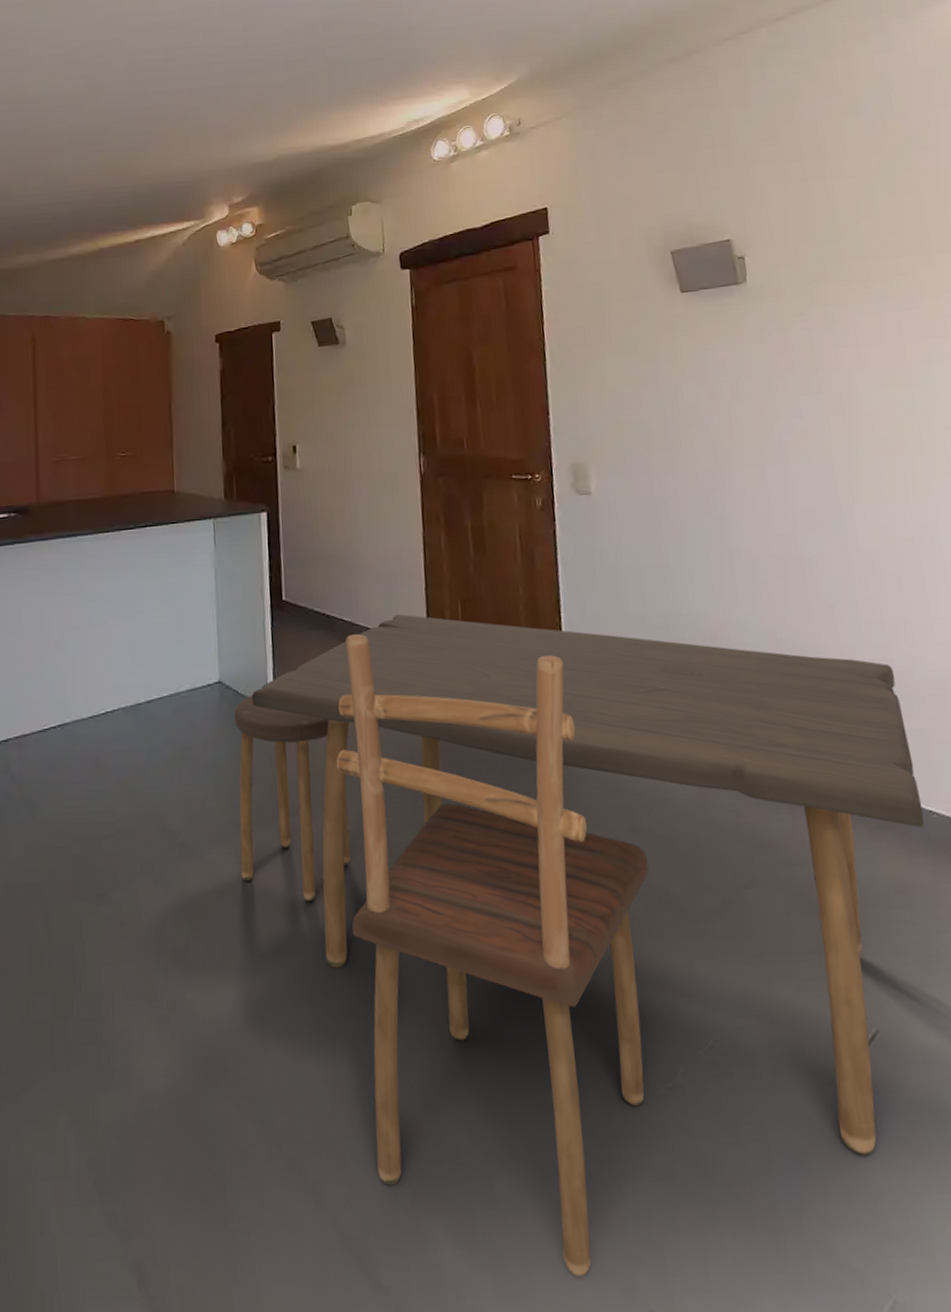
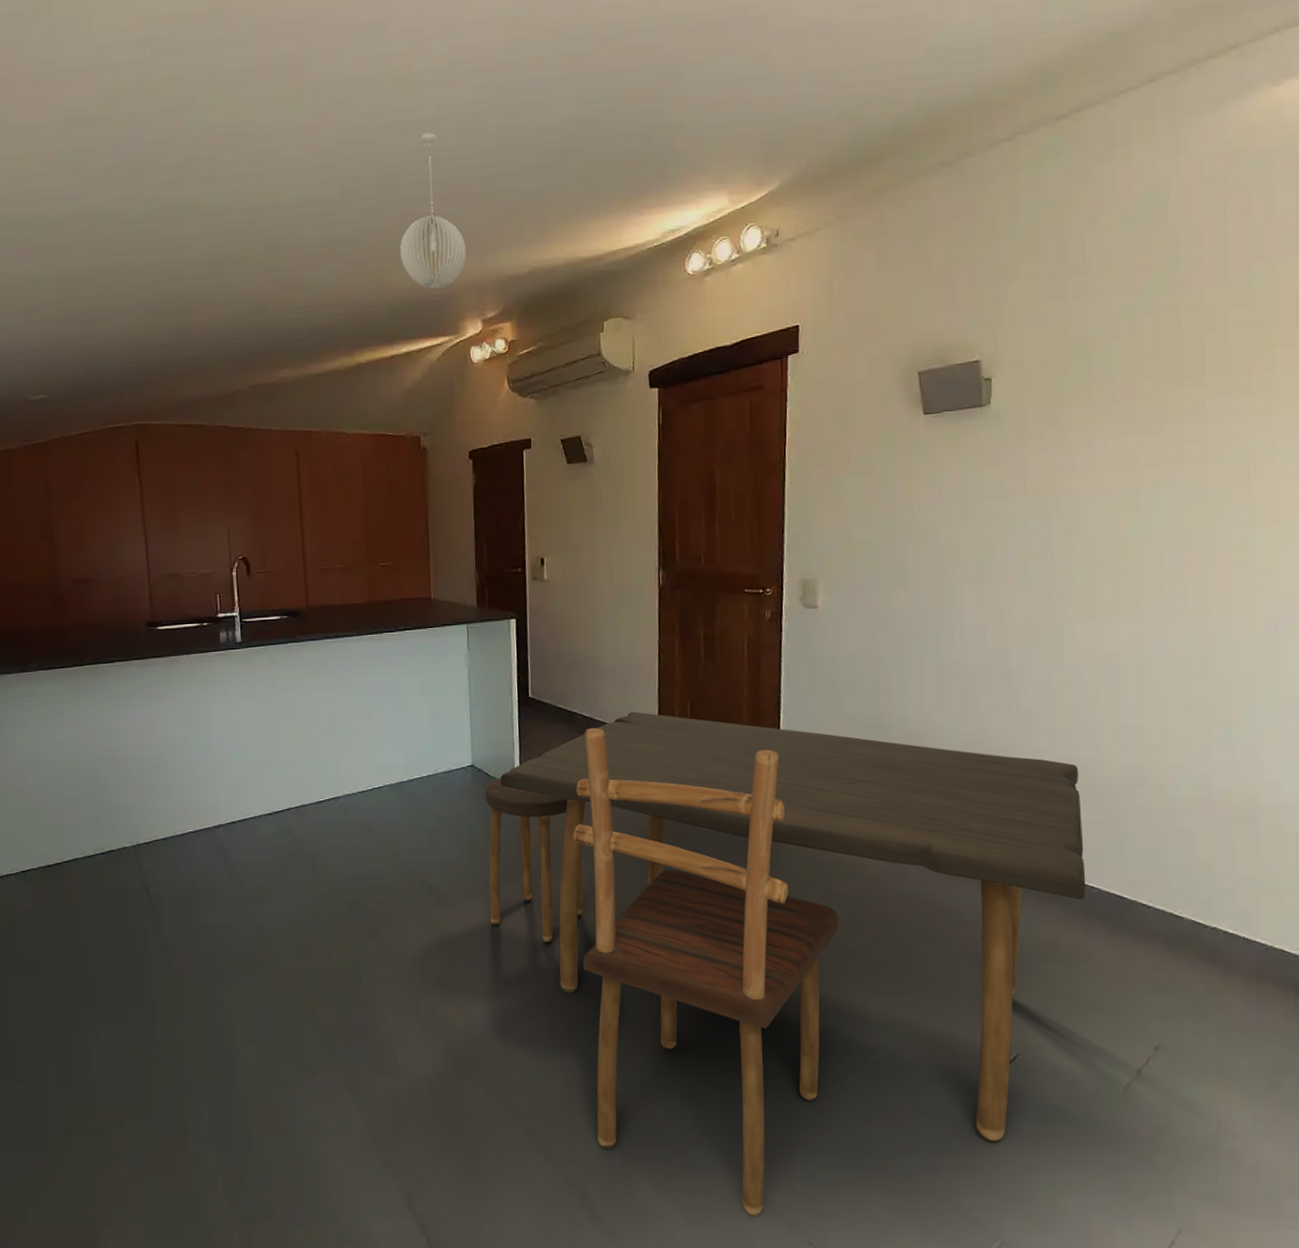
pendant light: none [146,33,213,176] -> present [400,132,466,289]

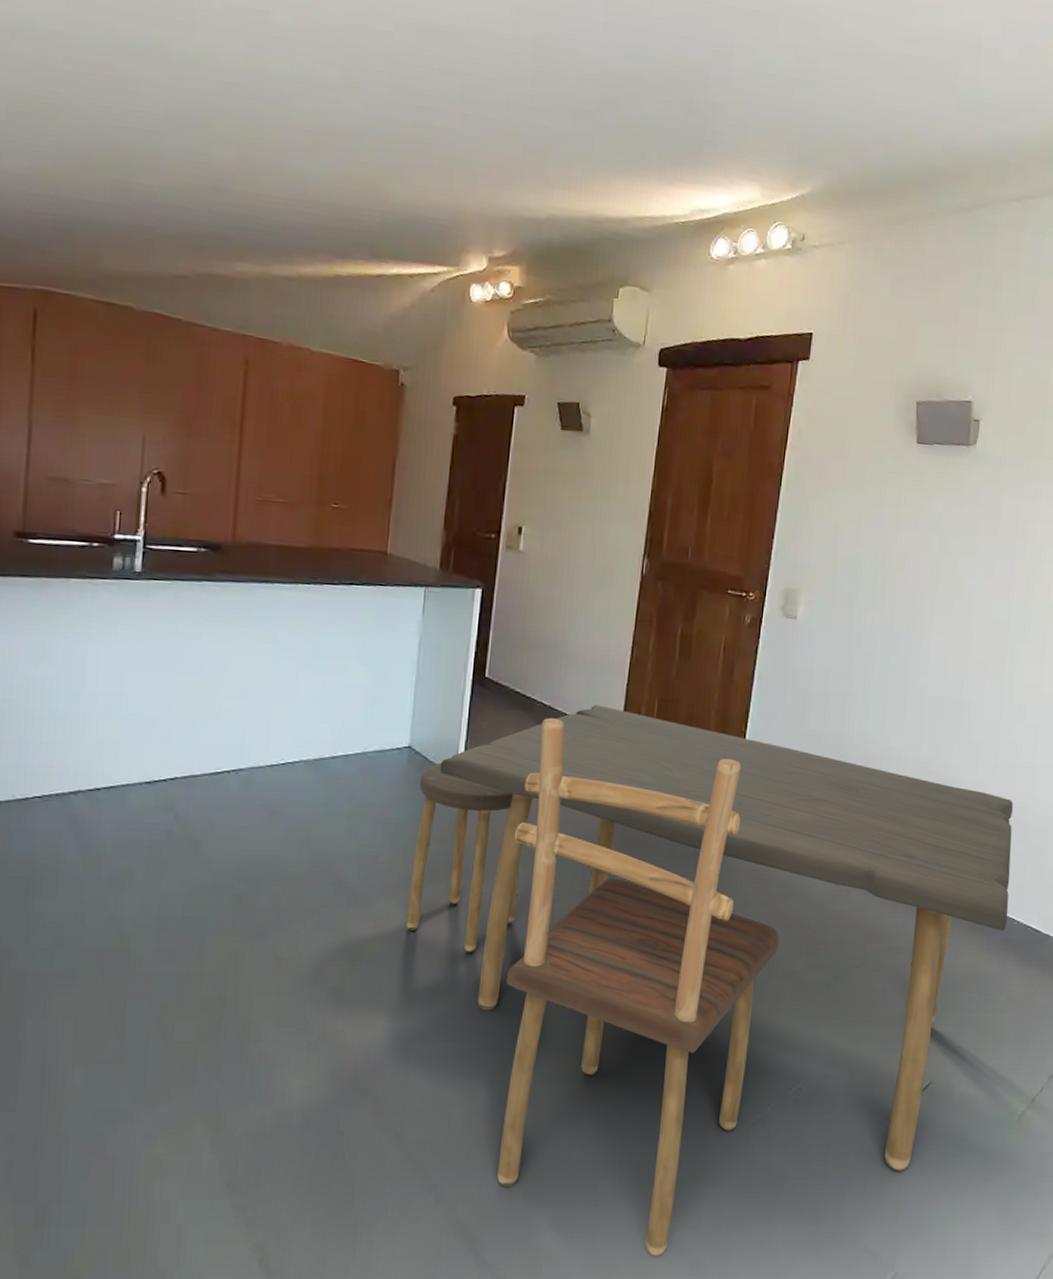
pendant light: present [400,132,466,289] -> none [404,41,481,214]

